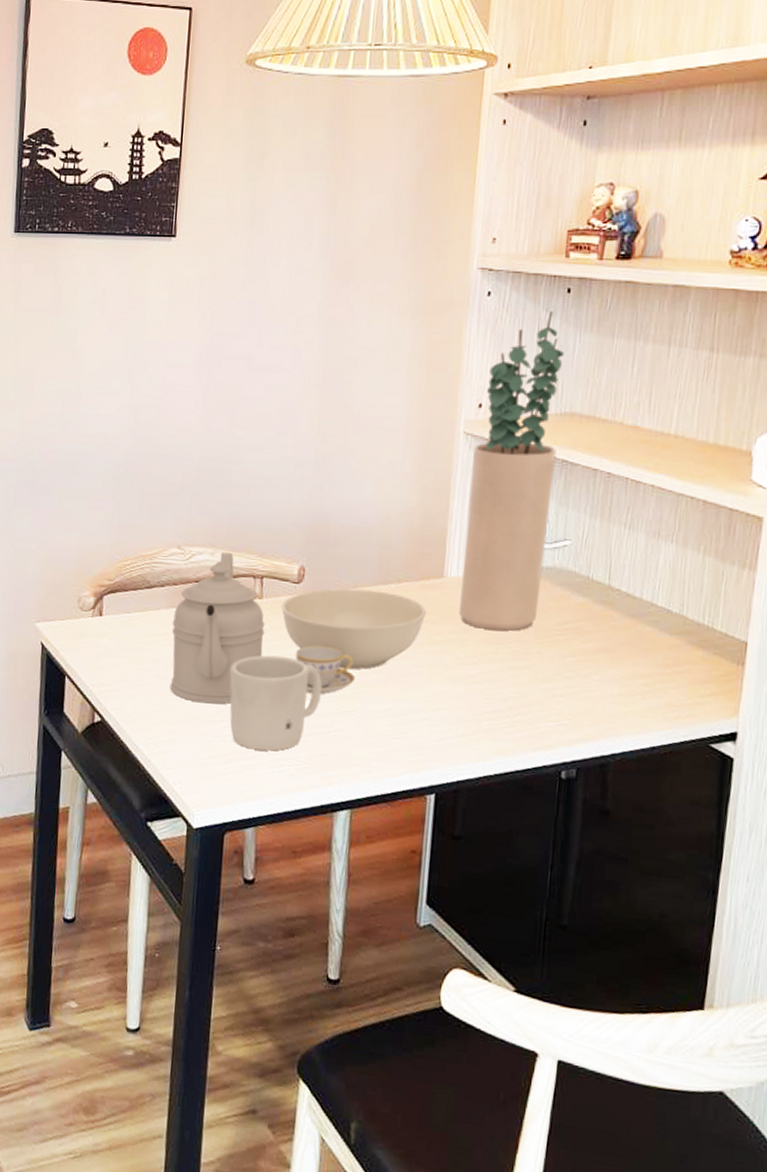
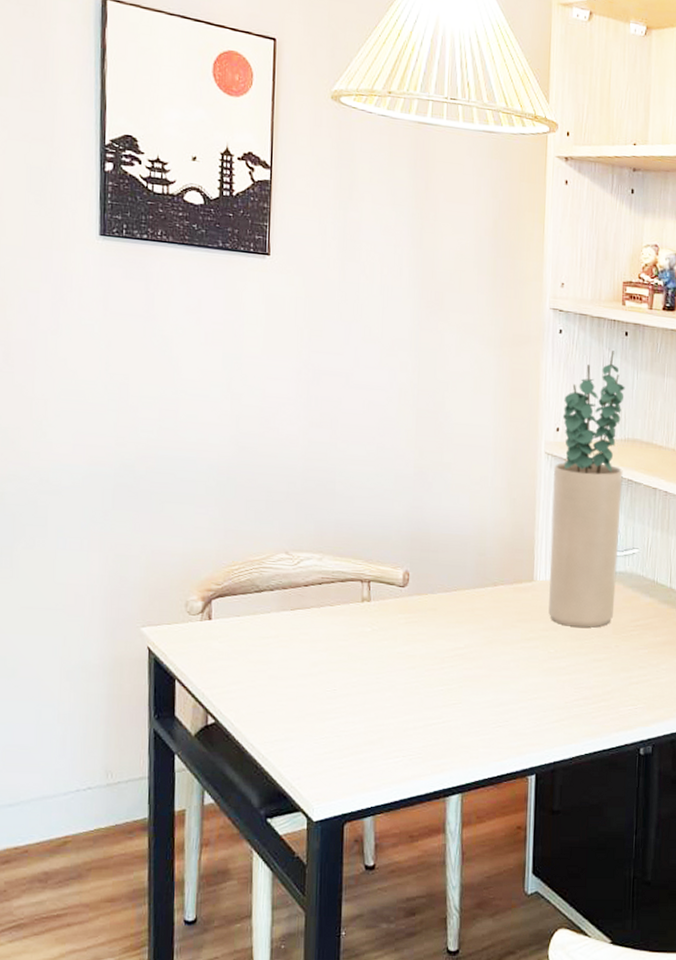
coffeepot: present [170,552,265,704] -> none [283,558,374,702]
mug: present [229,655,323,751] -> none [342,654,431,744]
bowl: present [281,588,427,670] -> none [388,591,521,666]
teacup: present [296,645,356,694] -> none [404,644,461,689]

